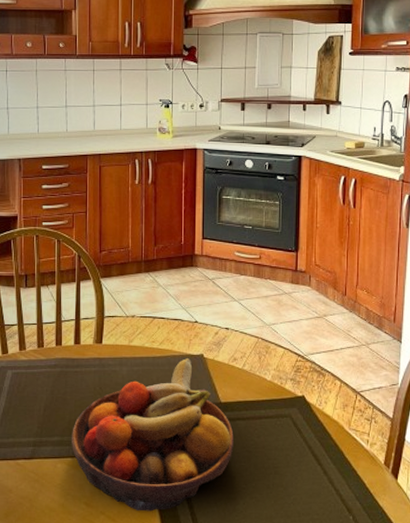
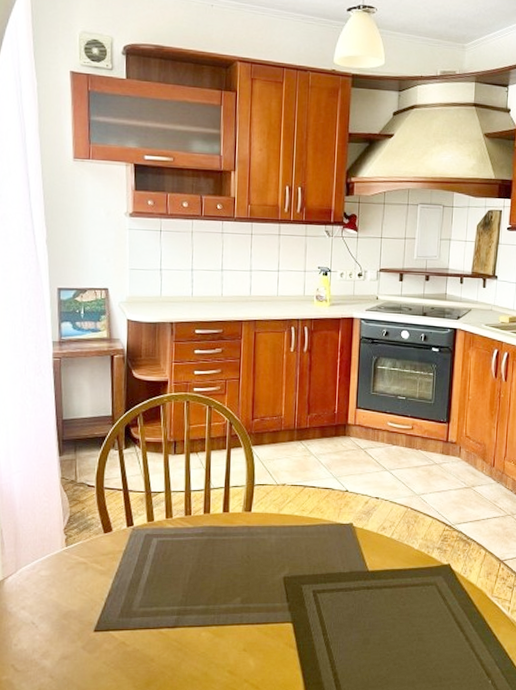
fruit bowl: present [72,357,234,512] -> none [217,526,380,679]

